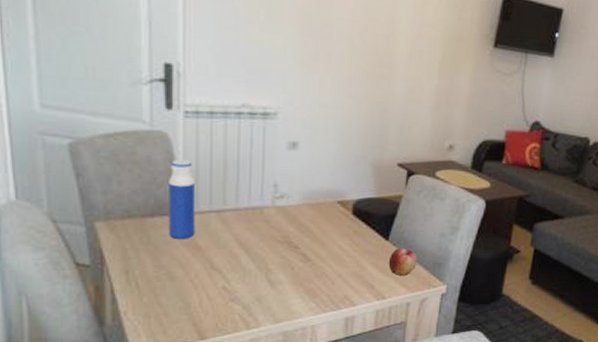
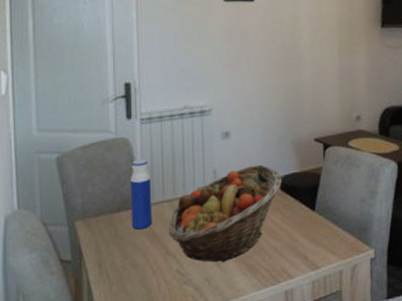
fruit basket: none [216,183,356,283] -> present [169,164,282,262]
apple: present [388,248,418,277] -> none [317,216,344,245]

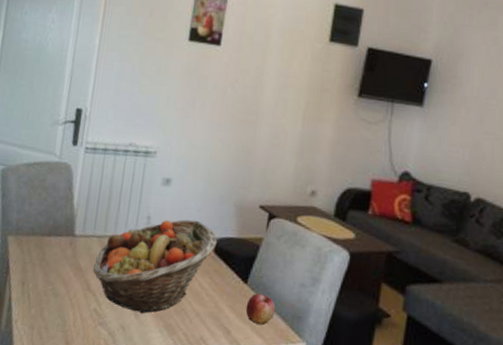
water bottle: present [130,159,153,230] -> none [59,188,86,259]
apple: none [317,216,344,245] -> present [245,293,276,326]

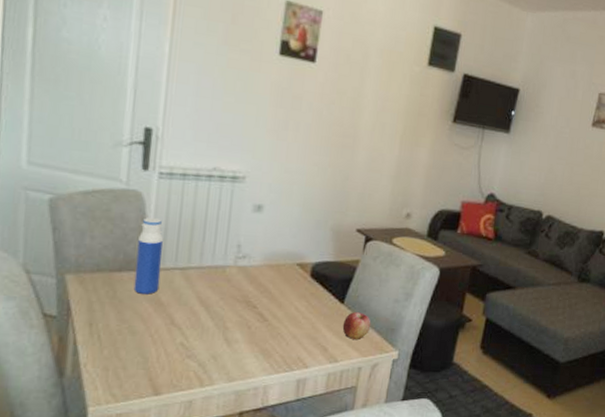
water bottle: none [59,188,86,259] -> present [133,218,164,295]
fruit basket: present [93,219,218,313] -> none [177,245,314,341]

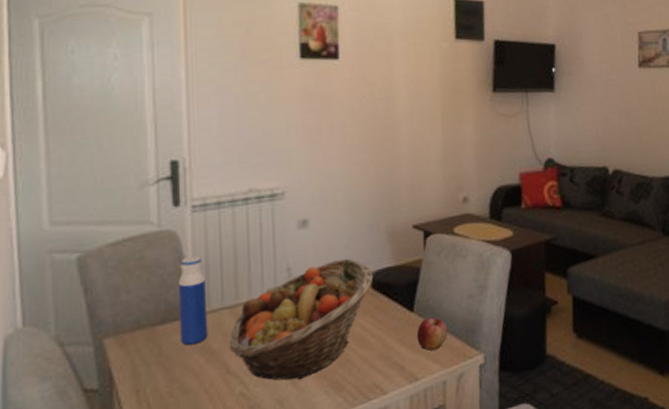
fruit basket: none [177,245,314,341] -> present [230,258,374,381]

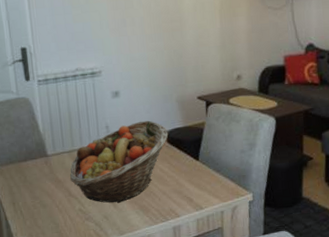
water bottle: present [178,256,208,345] -> none [33,116,56,176]
apple: present [416,317,448,351] -> none [201,165,225,190]

